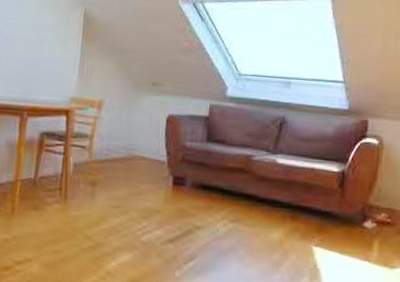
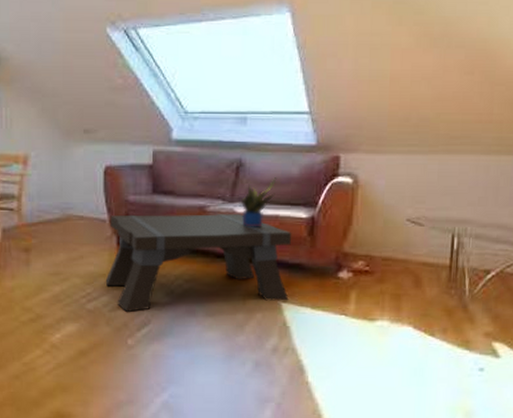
coffee table: none [160,158,324,246] -> present [105,213,291,312]
potted plant: none [281,135,314,177] -> present [240,177,277,227]

